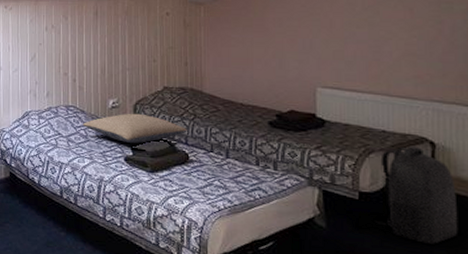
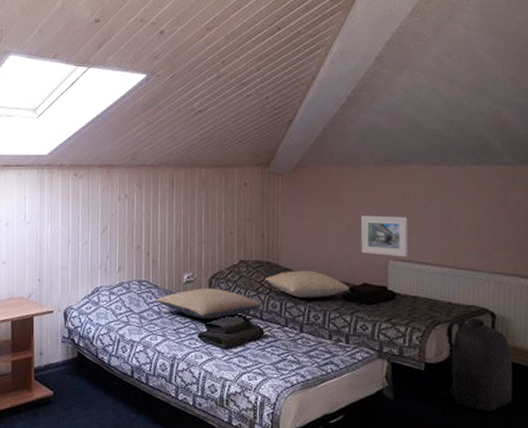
pillow: none [189,97,276,125] -> present [264,270,349,298]
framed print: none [285,42,337,84] -> present [360,215,409,257]

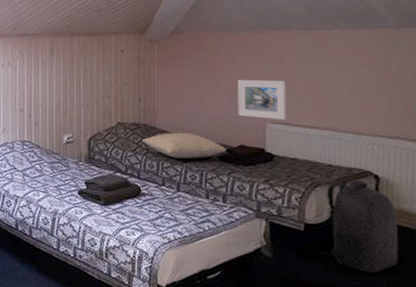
pillow: present [156,287,262,320] -> none [38,148,140,178]

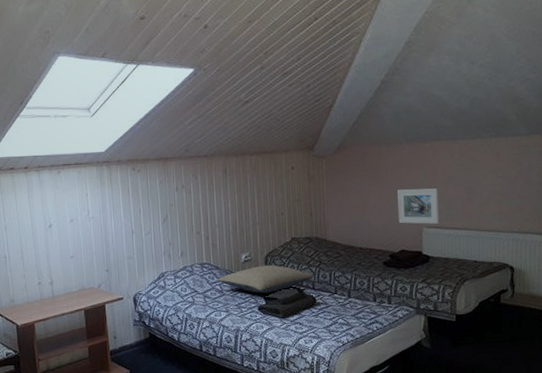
pillow: none [38,148,140,178] -> present [218,265,314,294]
pillow: present [141,132,226,159] -> none [314,242,389,267]
backpack: present [319,179,399,273] -> none [468,271,529,351]

